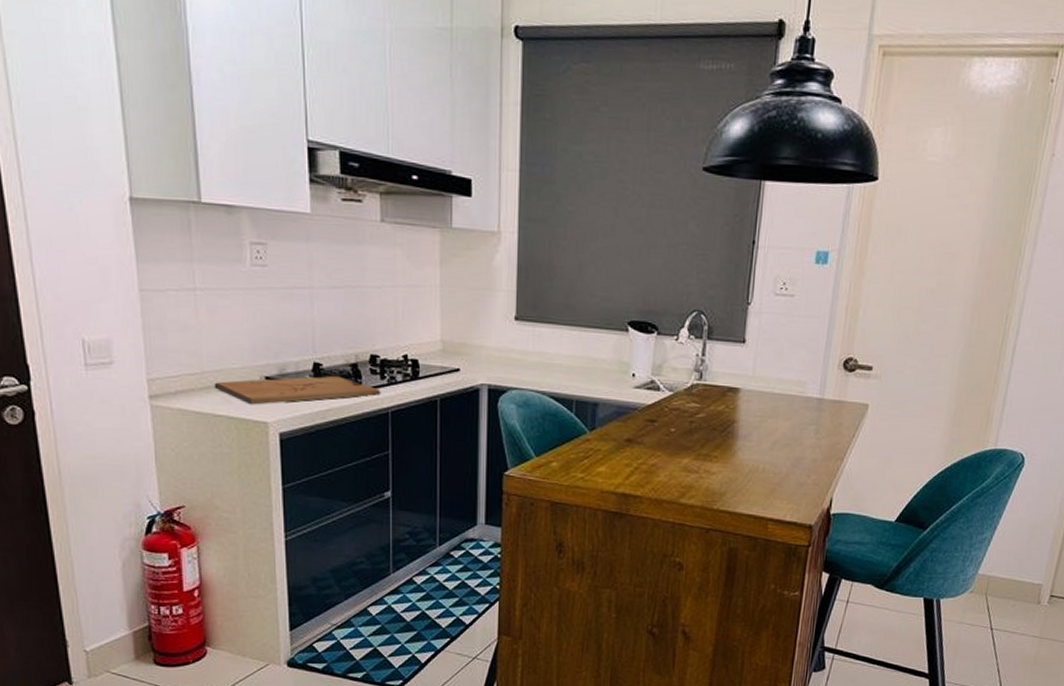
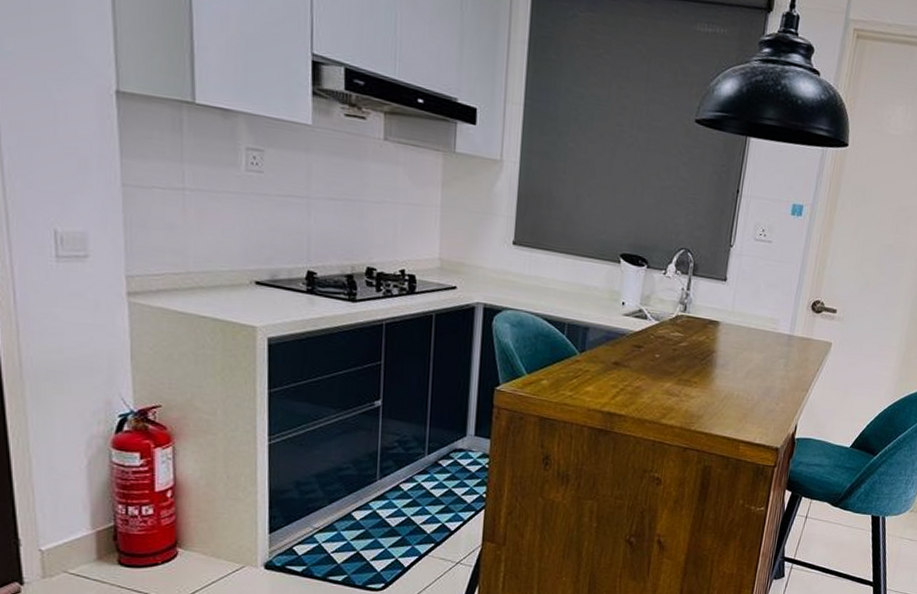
cutting board: present [214,375,381,405] -> none [199,283,376,309]

